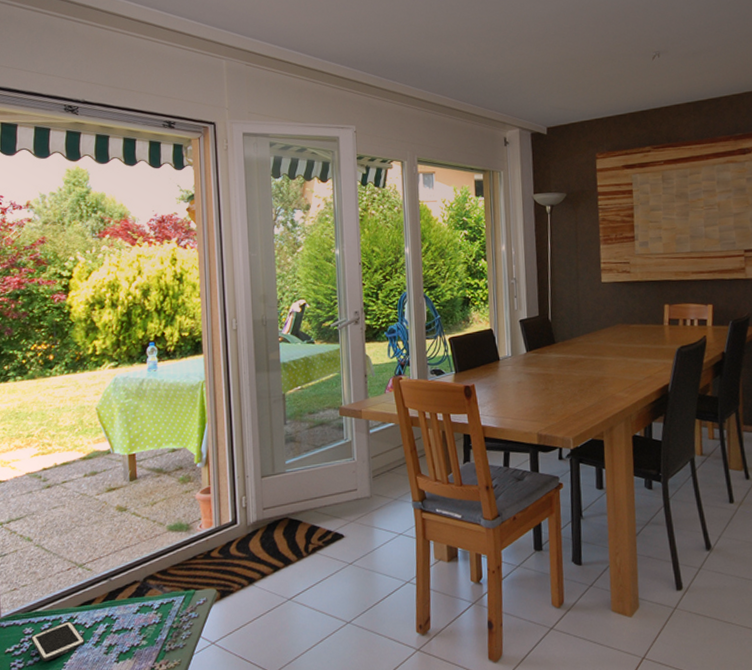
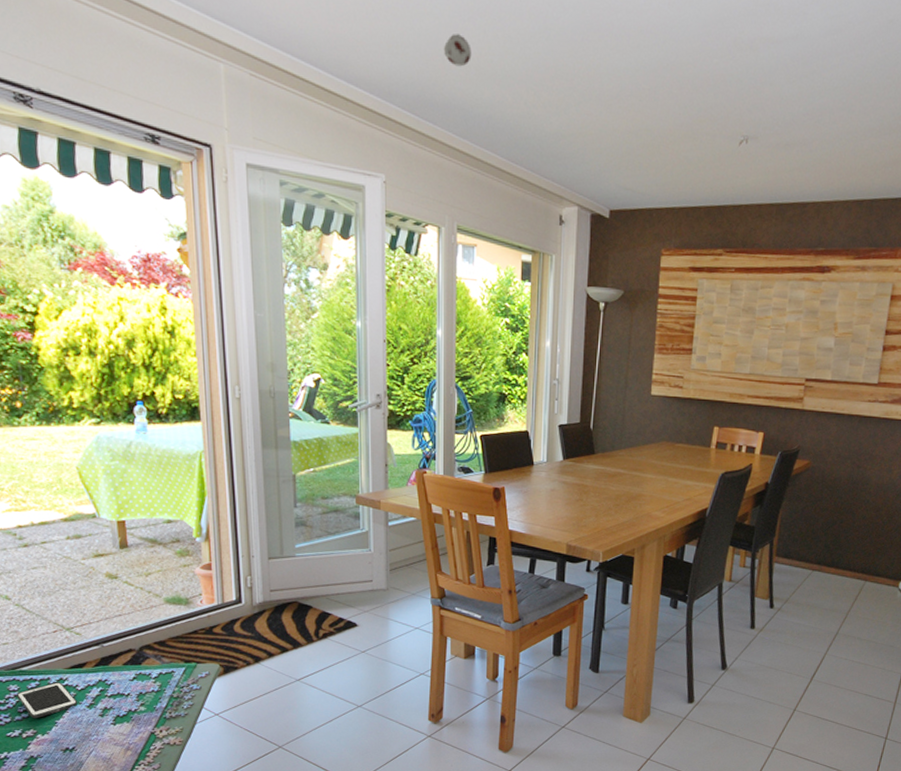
smoke detector: none [398,10,421,34] -> present [443,34,472,67]

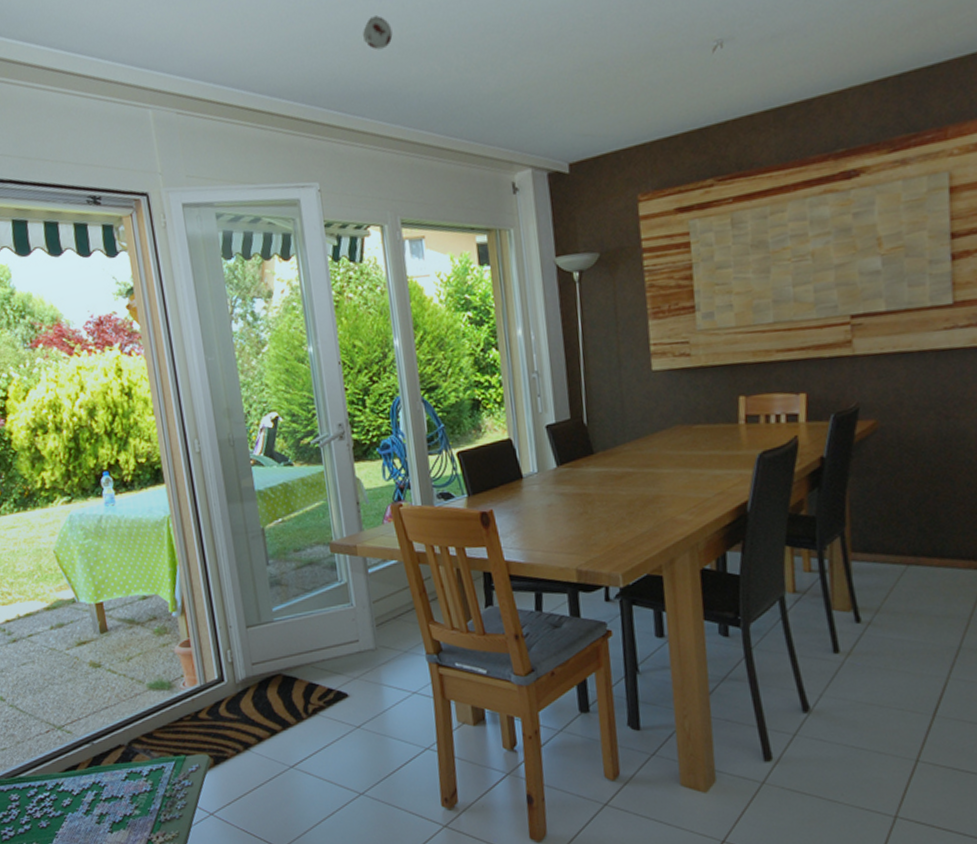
cell phone: present [17,682,77,719] -> none [18,788,74,831]

